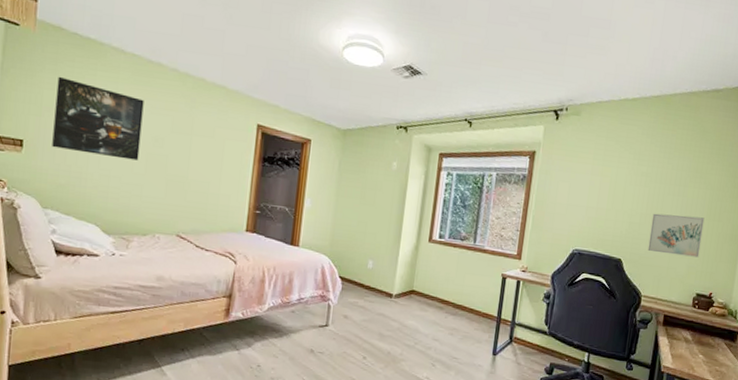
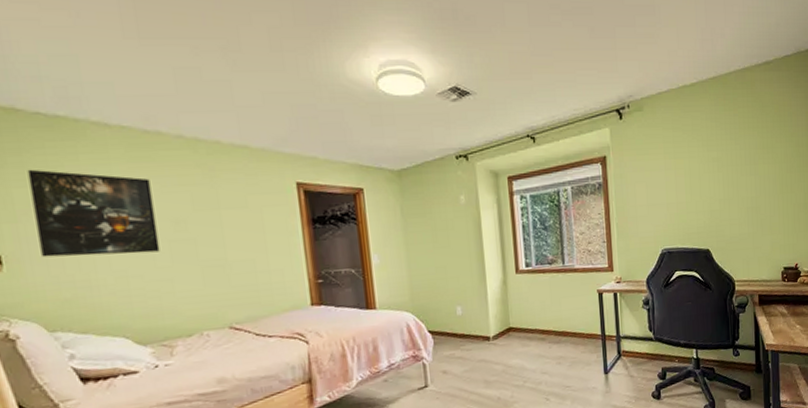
wall art: present [647,213,705,258] -> none [730,192,780,236]

